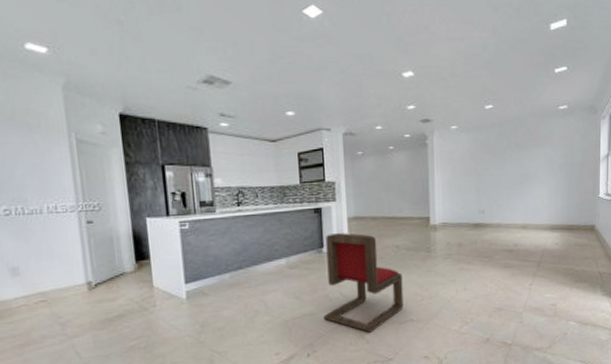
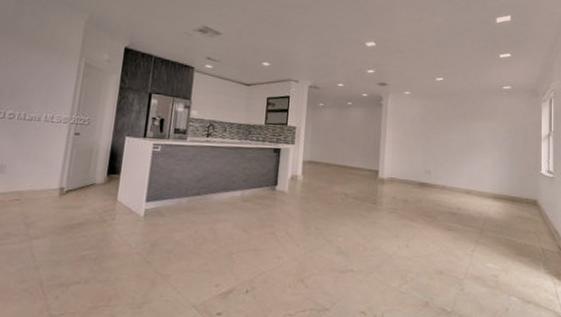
chair: present [323,233,404,333] -> none [267,173,348,277]

